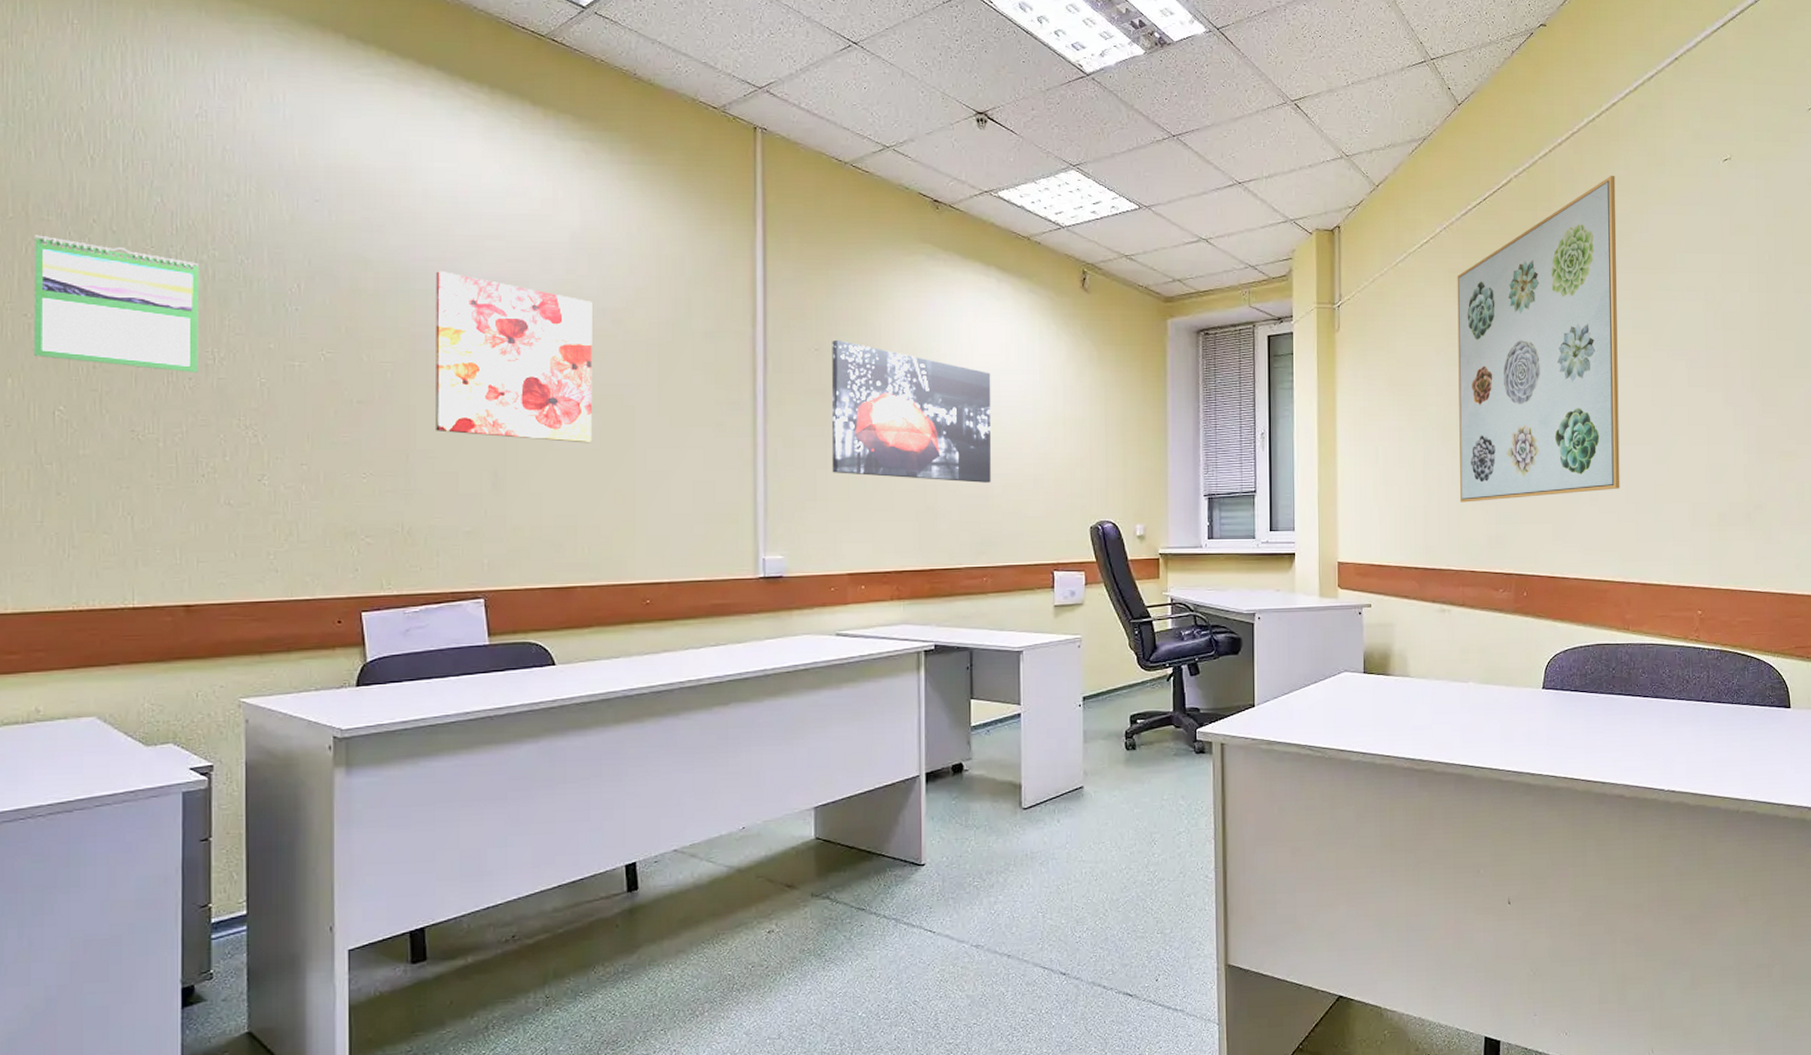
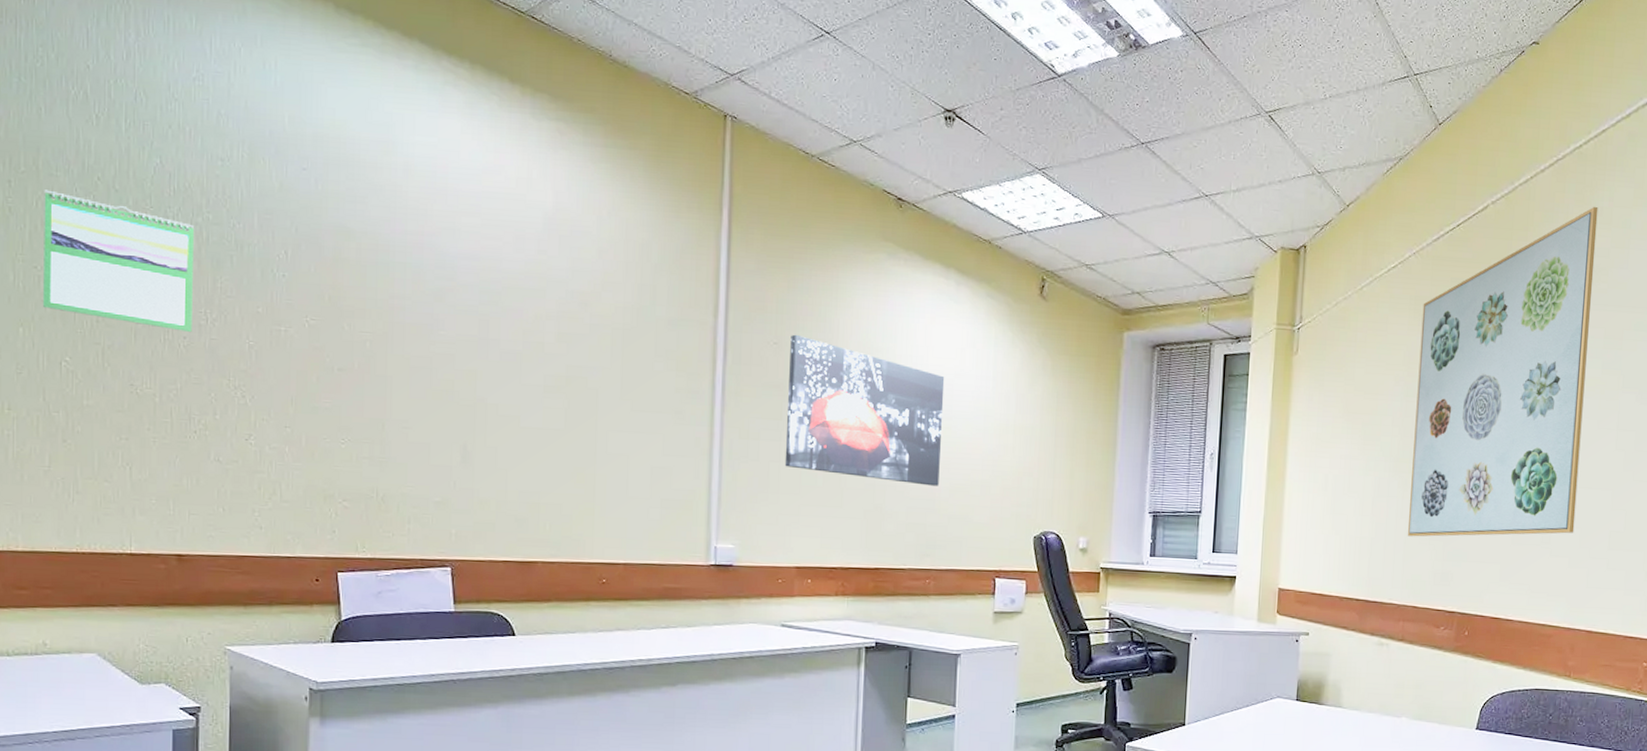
wall art: present [434,271,593,443] -> none [409,245,562,423]

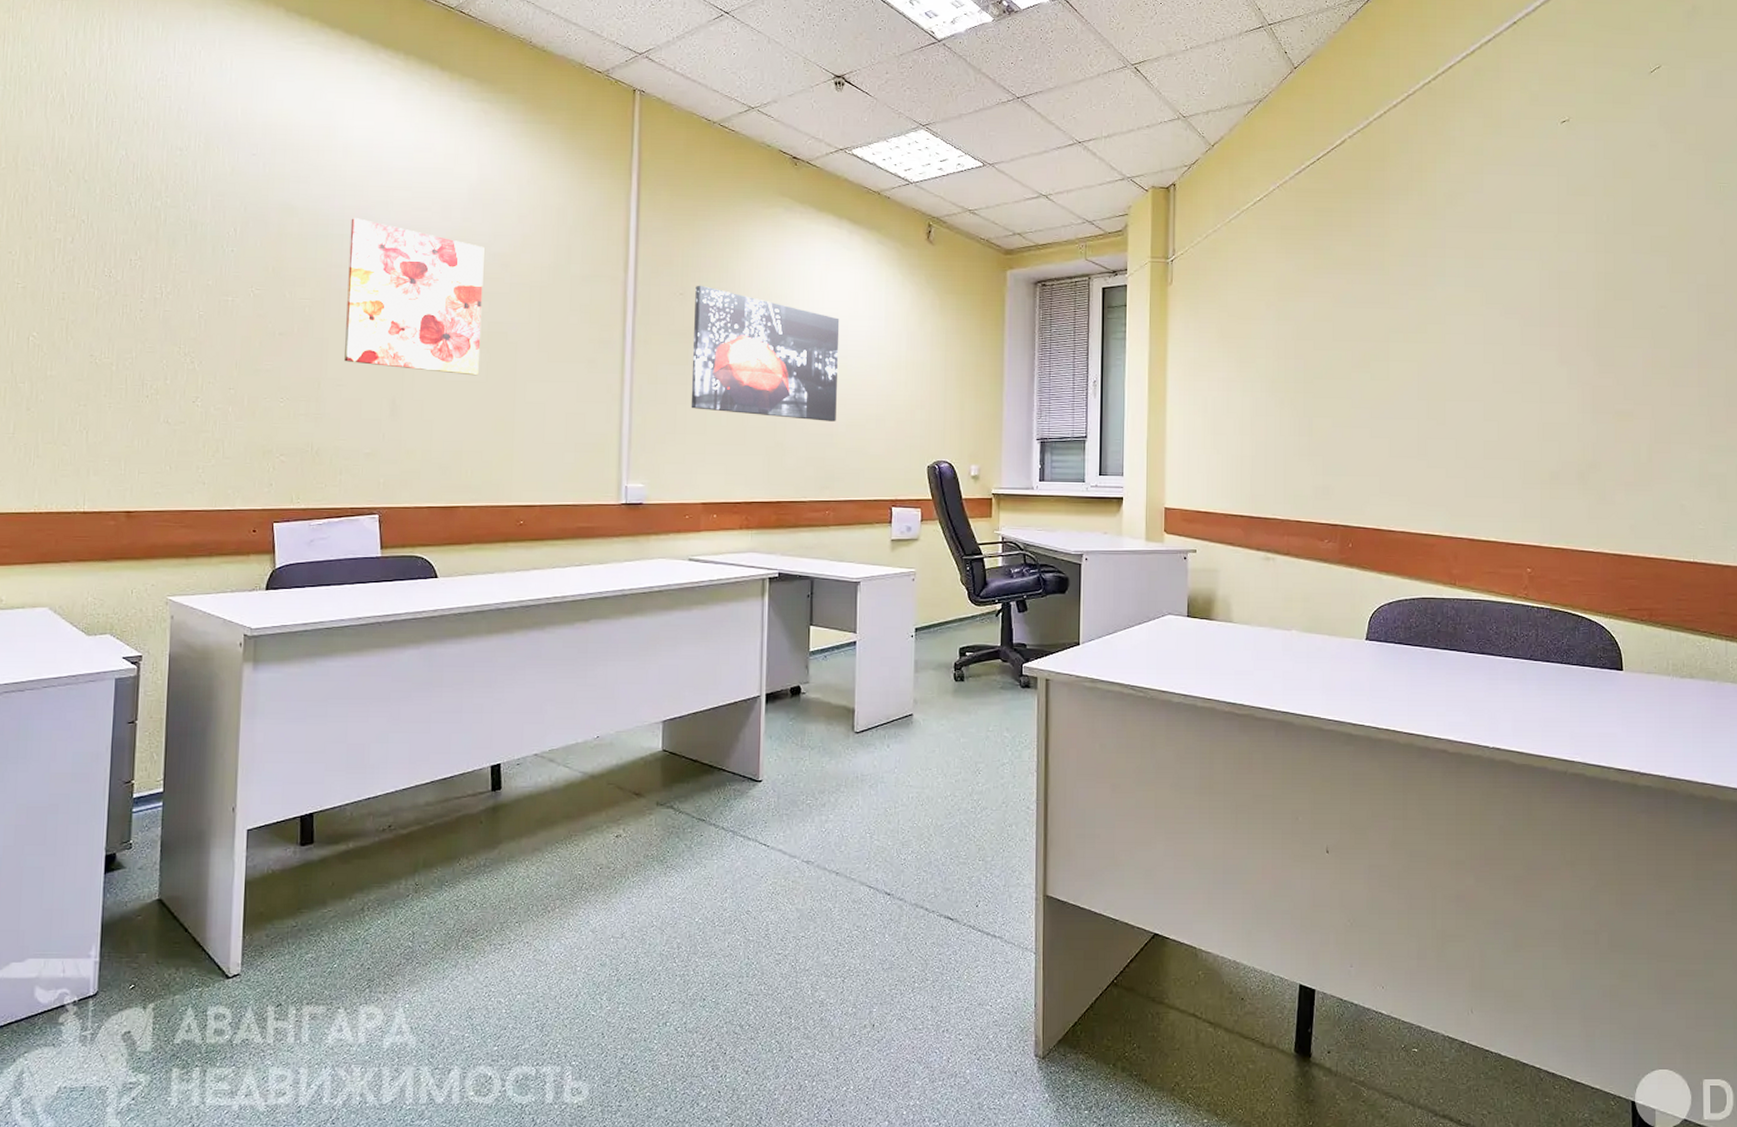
calendar: present [43,189,195,333] -> none [15,183,154,306]
wall art: none [409,245,562,423] -> present [343,218,485,376]
wall art: present [1407,206,1598,537] -> none [1286,136,1451,454]

